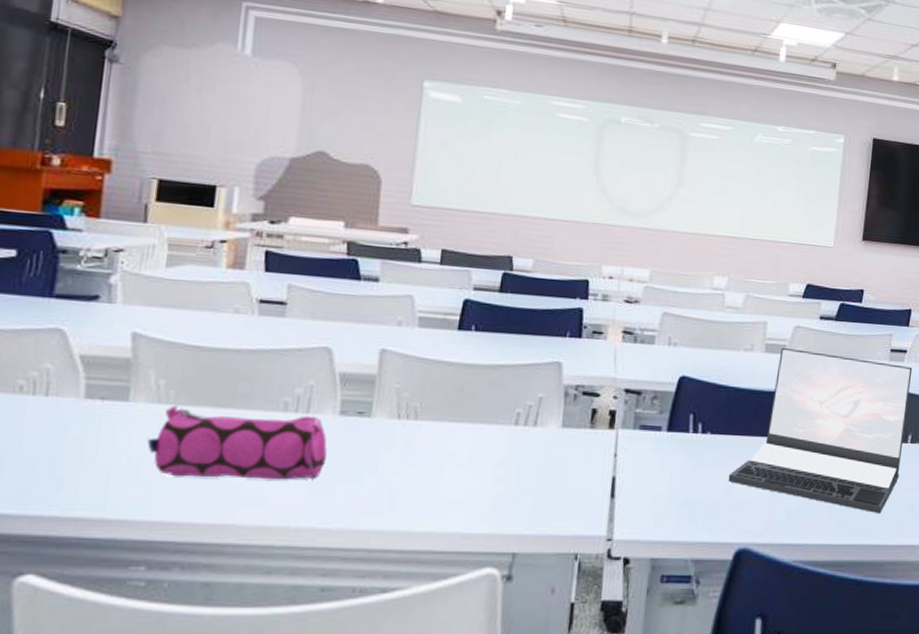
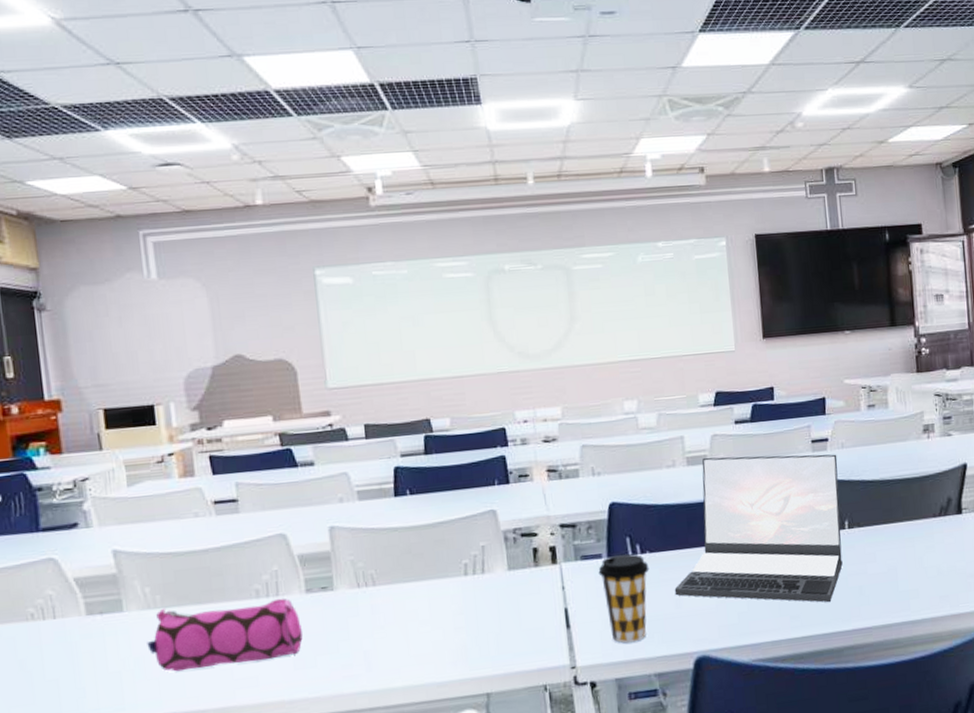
coffee cup: none [654,430,708,523] -> present [598,553,650,644]

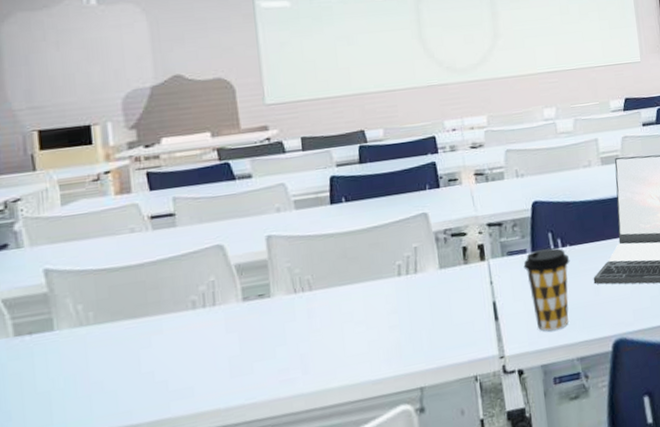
pencil case: present [147,597,303,672] -> none [78,307,239,388]

